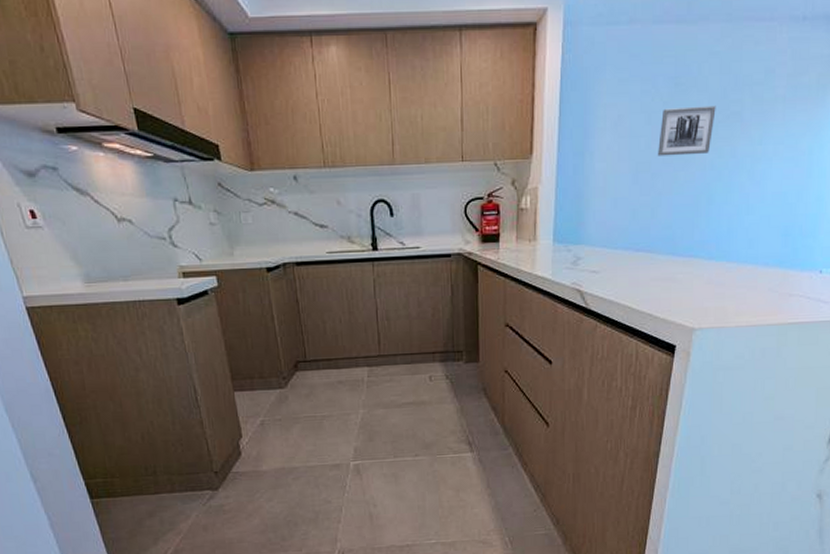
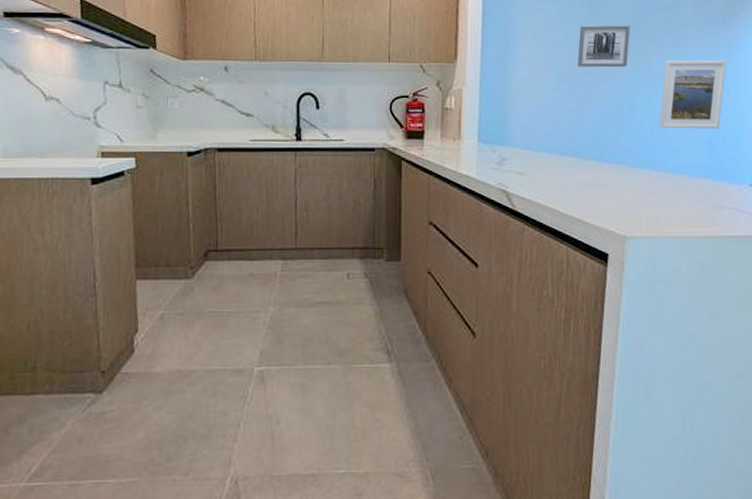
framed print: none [737,141,814,219] -> present [659,60,727,129]

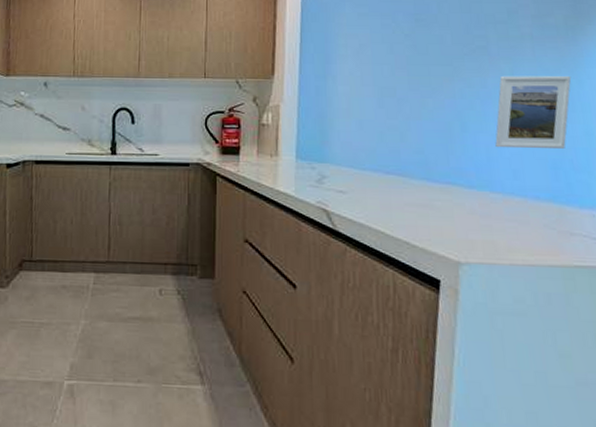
wall art: present [577,25,631,68] -> none [402,39,461,84]

